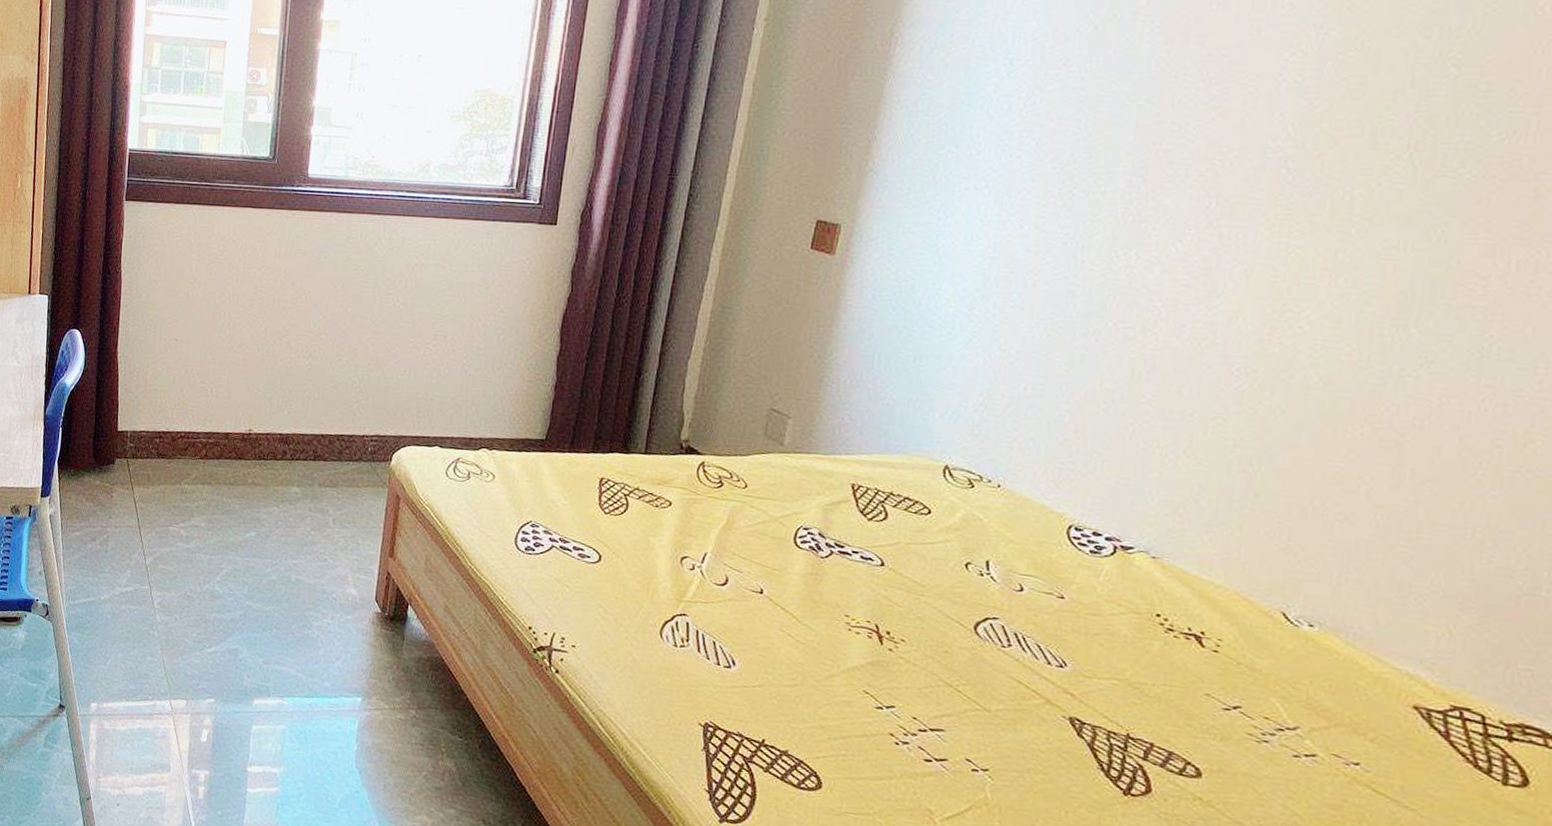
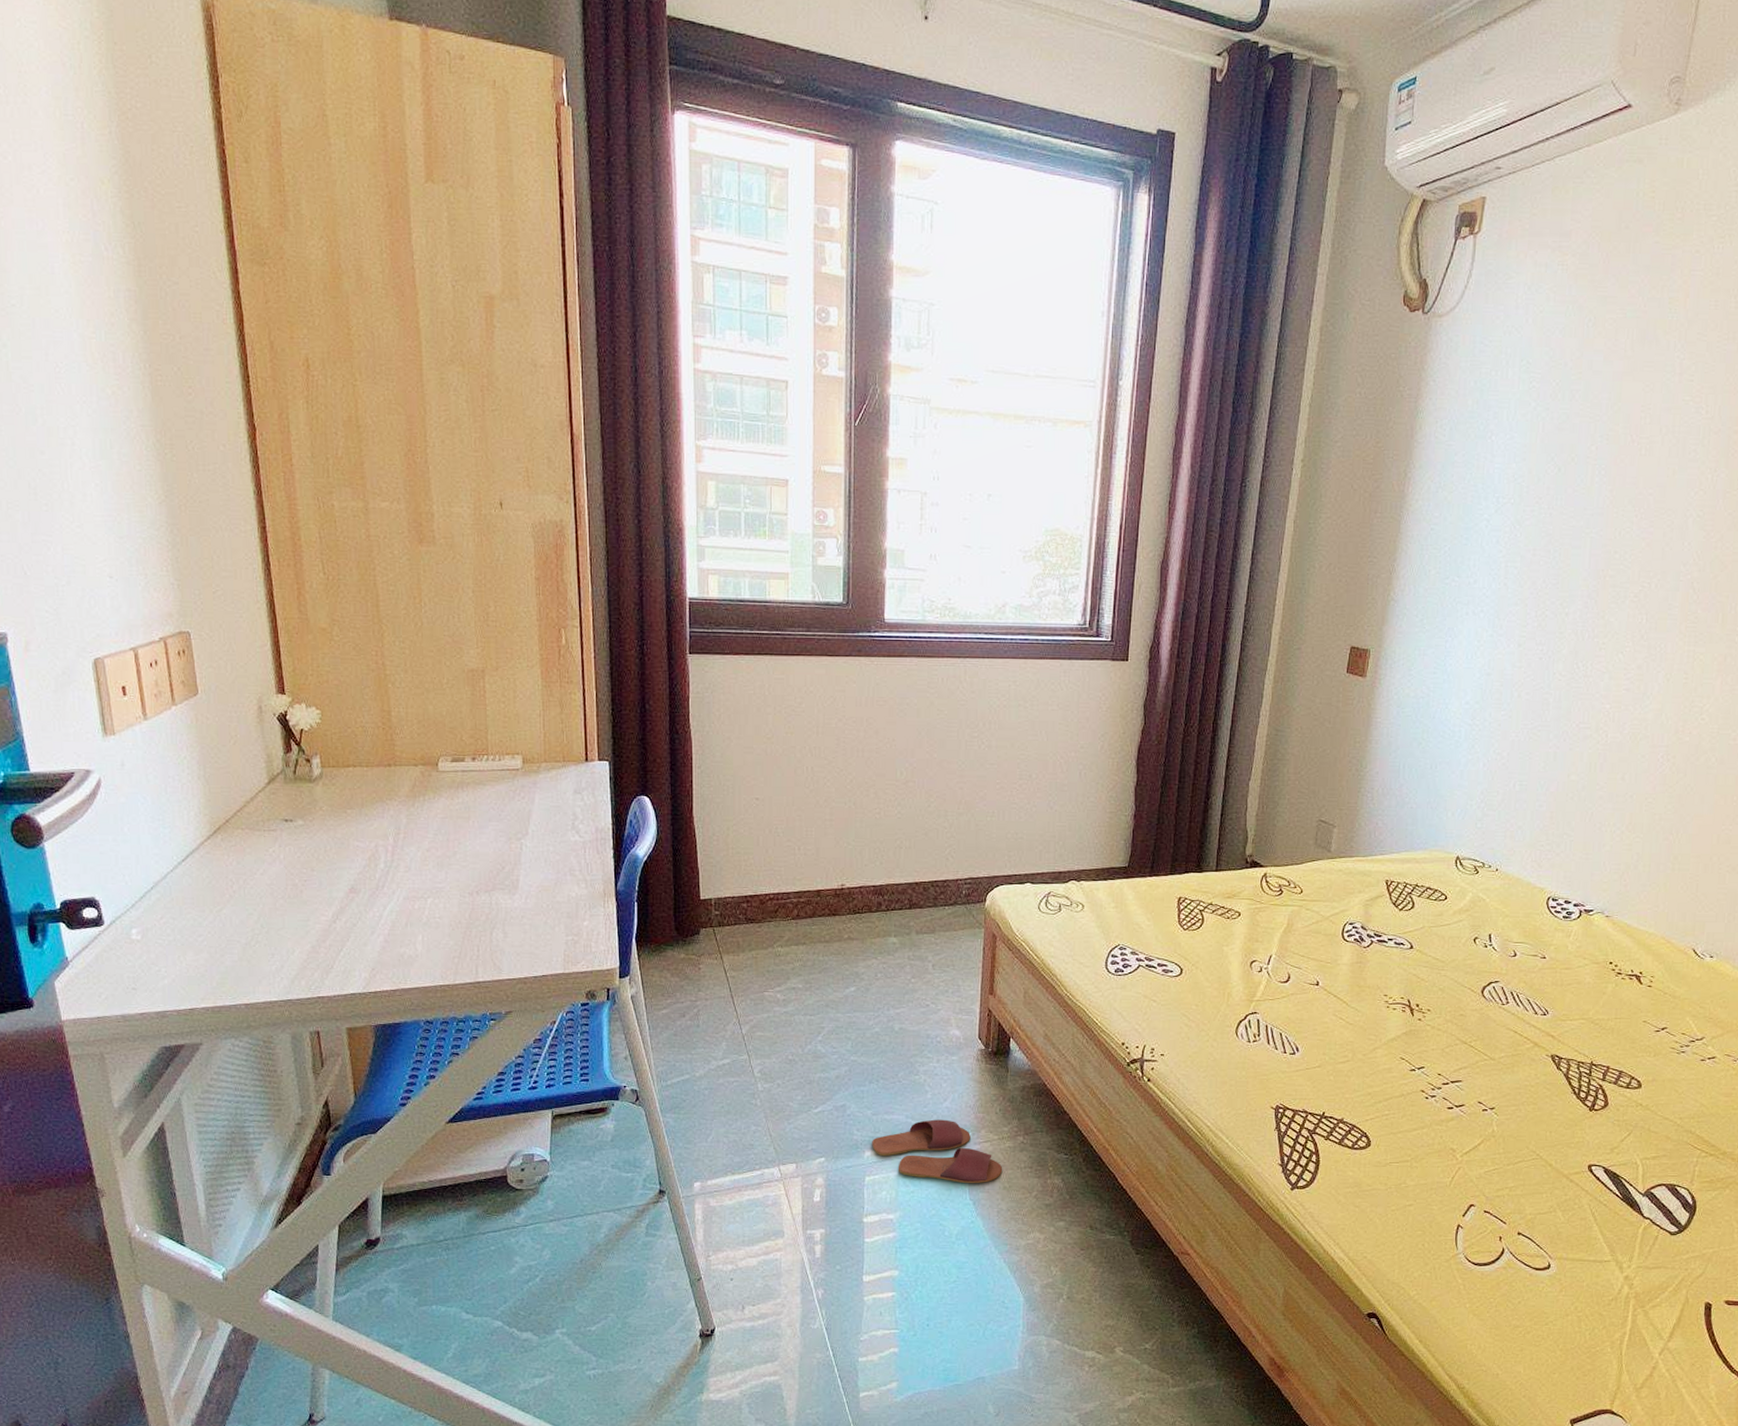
slippers: none [261,677,393,753] -> present [872,1119,1003,1184]

